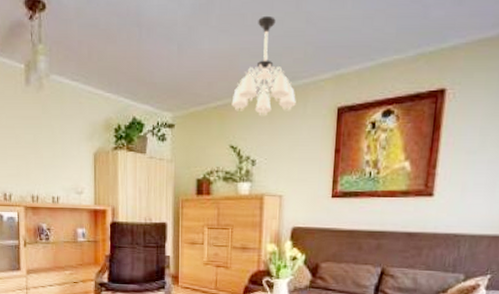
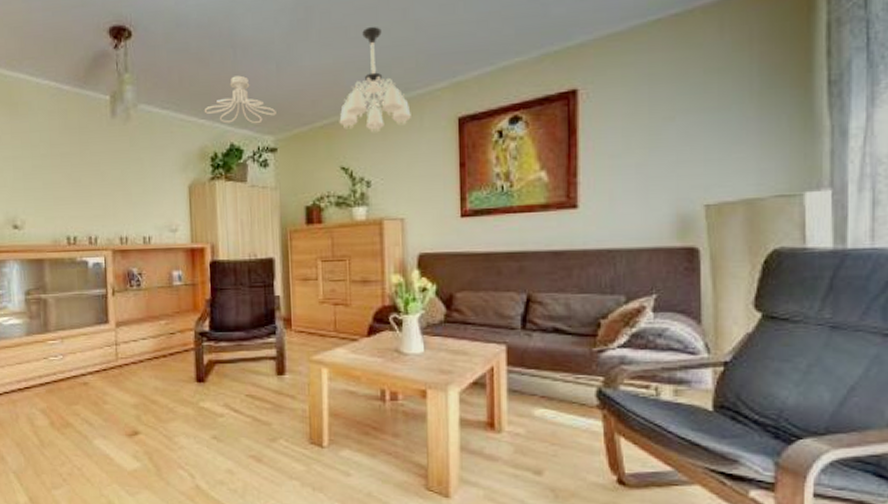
ceiling light fixture: none [110,54,175,101] -> present [204,75,276,124]

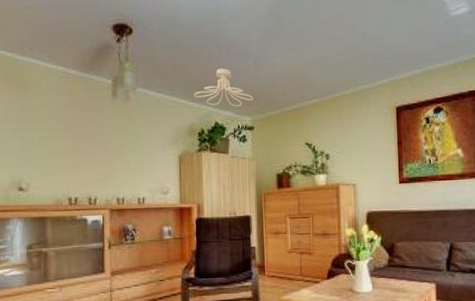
chandelier: present [339,26,411,133] -> none [304,35,360,117]

